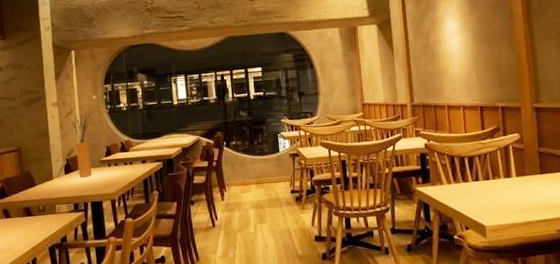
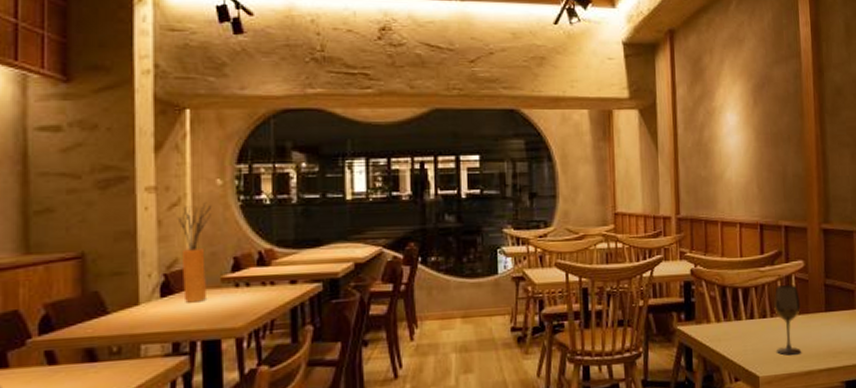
wine glass: none [495,153,521,209] -> present [774,284,802,355]

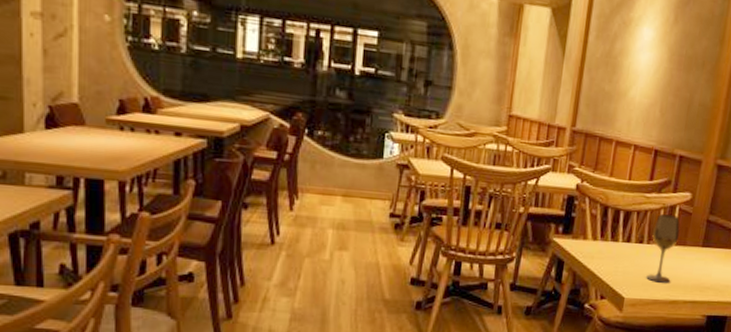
vase: present [177,202,213,303] -> none [63,37,100,140]

